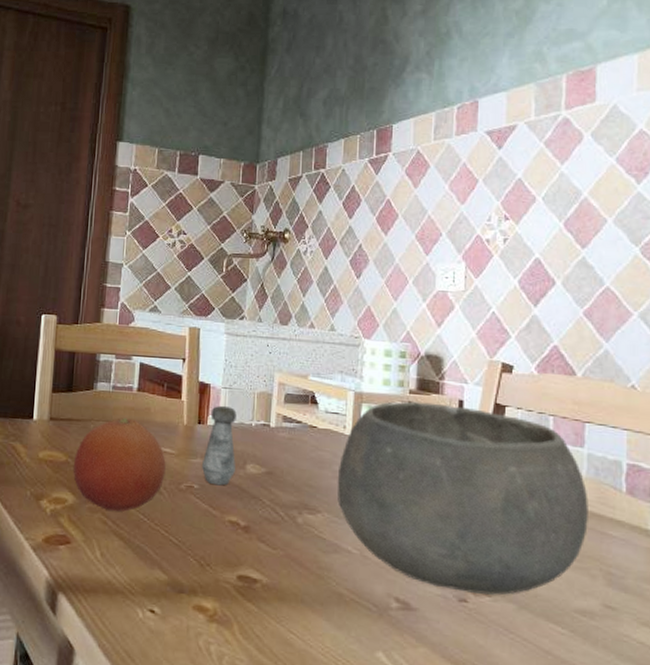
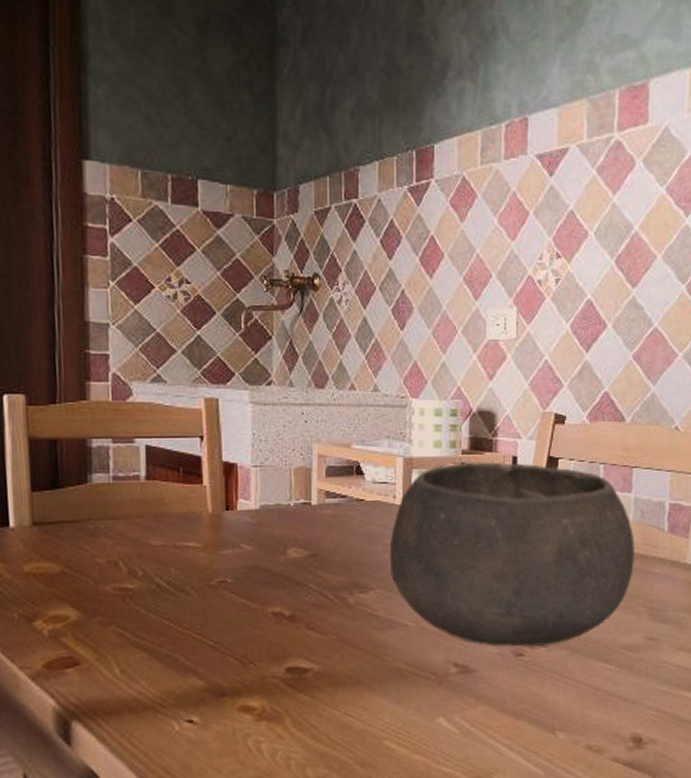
fruit: present [73,418,166,512] -> none [71,513,191,621]
salt shaker: present [201,405,237,486] -> none [234,486,274,576]

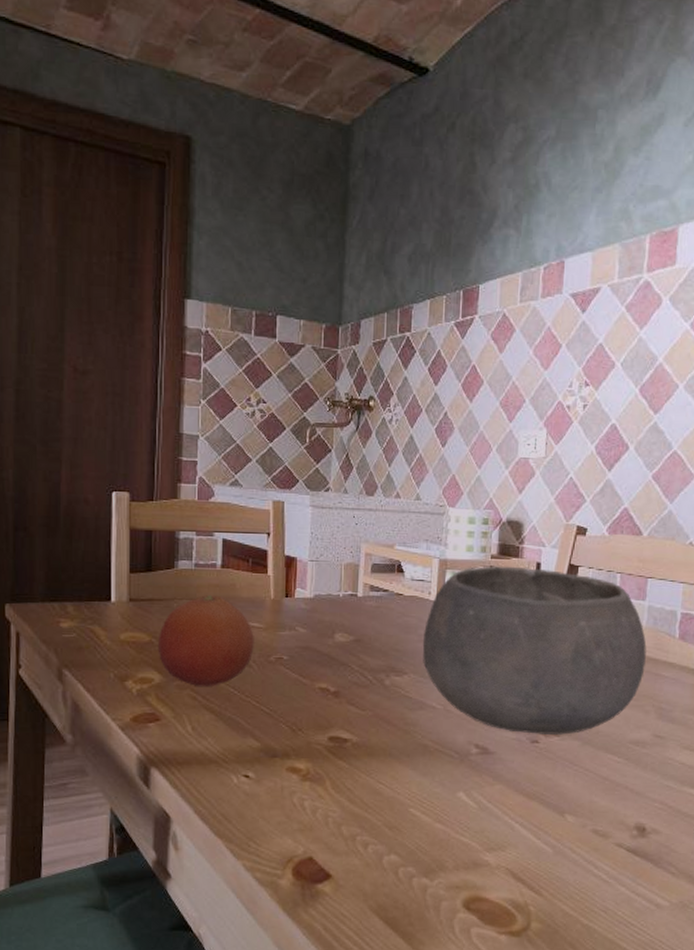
fruit: none [71,513,191,621] -> present [157,595,254,686]

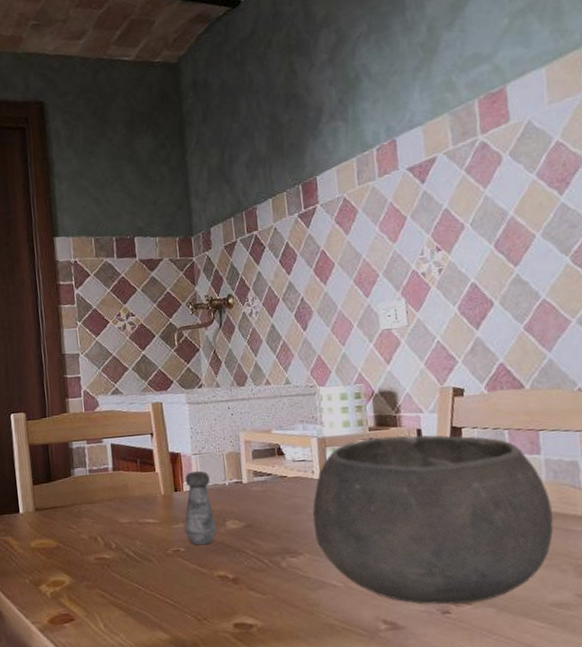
fruit: present [157,595,254,686] -> none [64,497,152,585]
salt shaker: none [290,578,324,655] -> present [184,470,217,545]

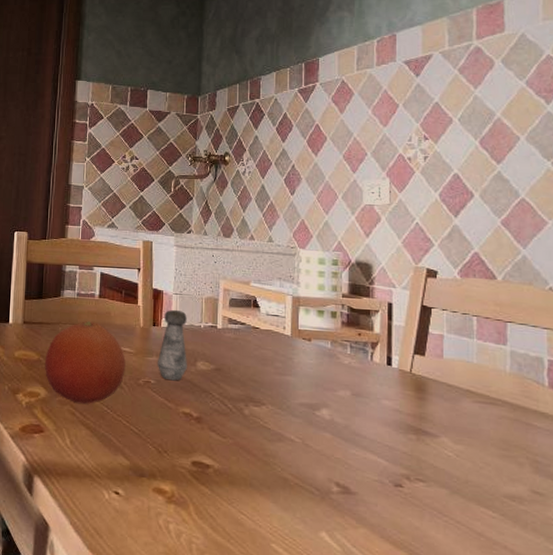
fruit: none [64,497,152,585] -> present [44,321,126,404]
bowl: present [313,434,554,605] -> none [279,304,514,481]

